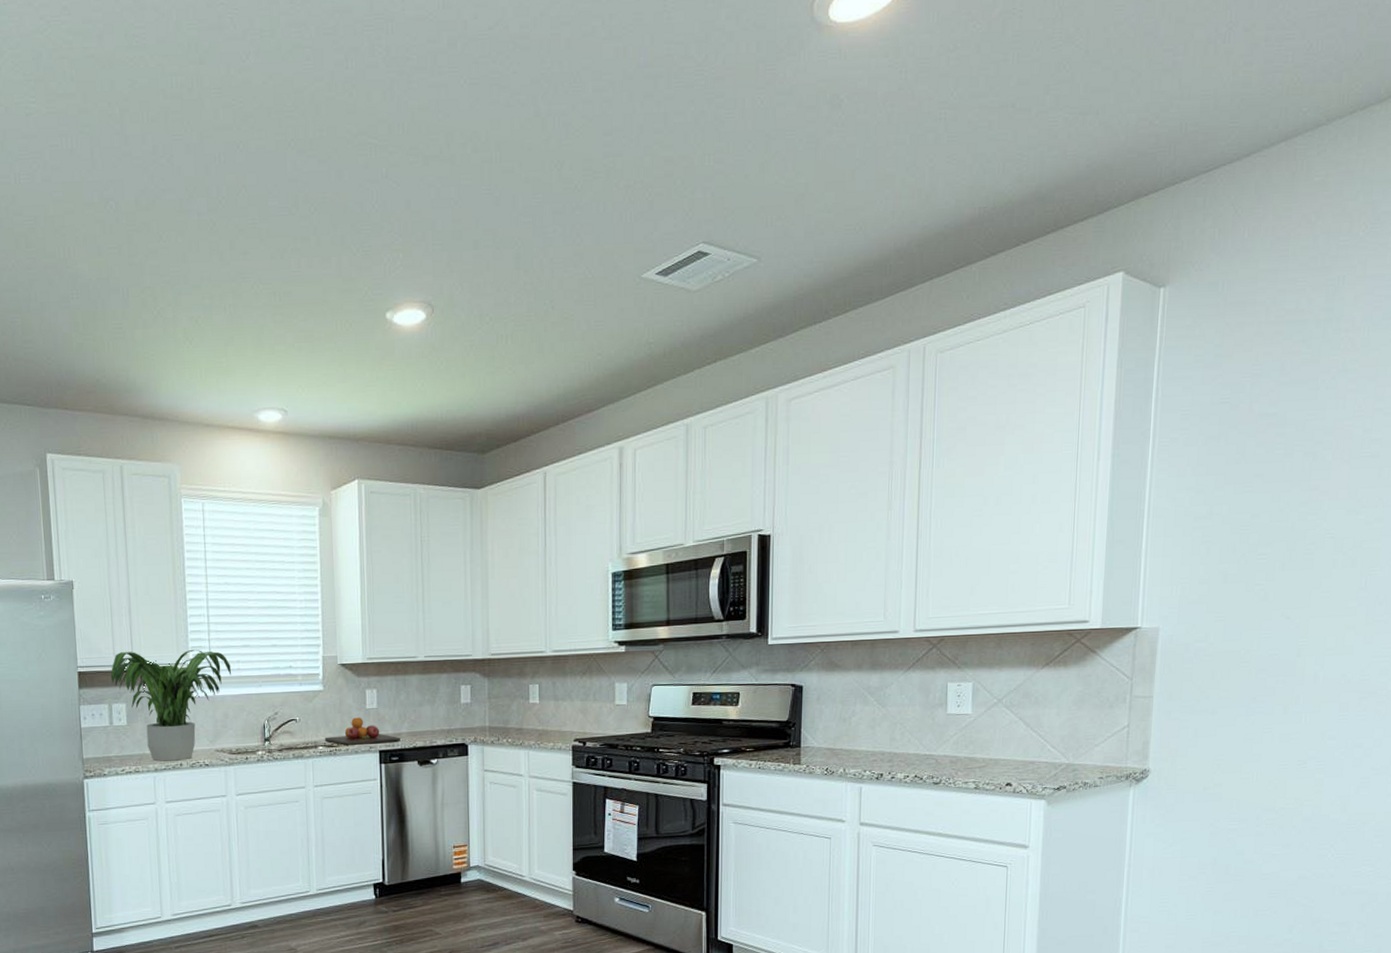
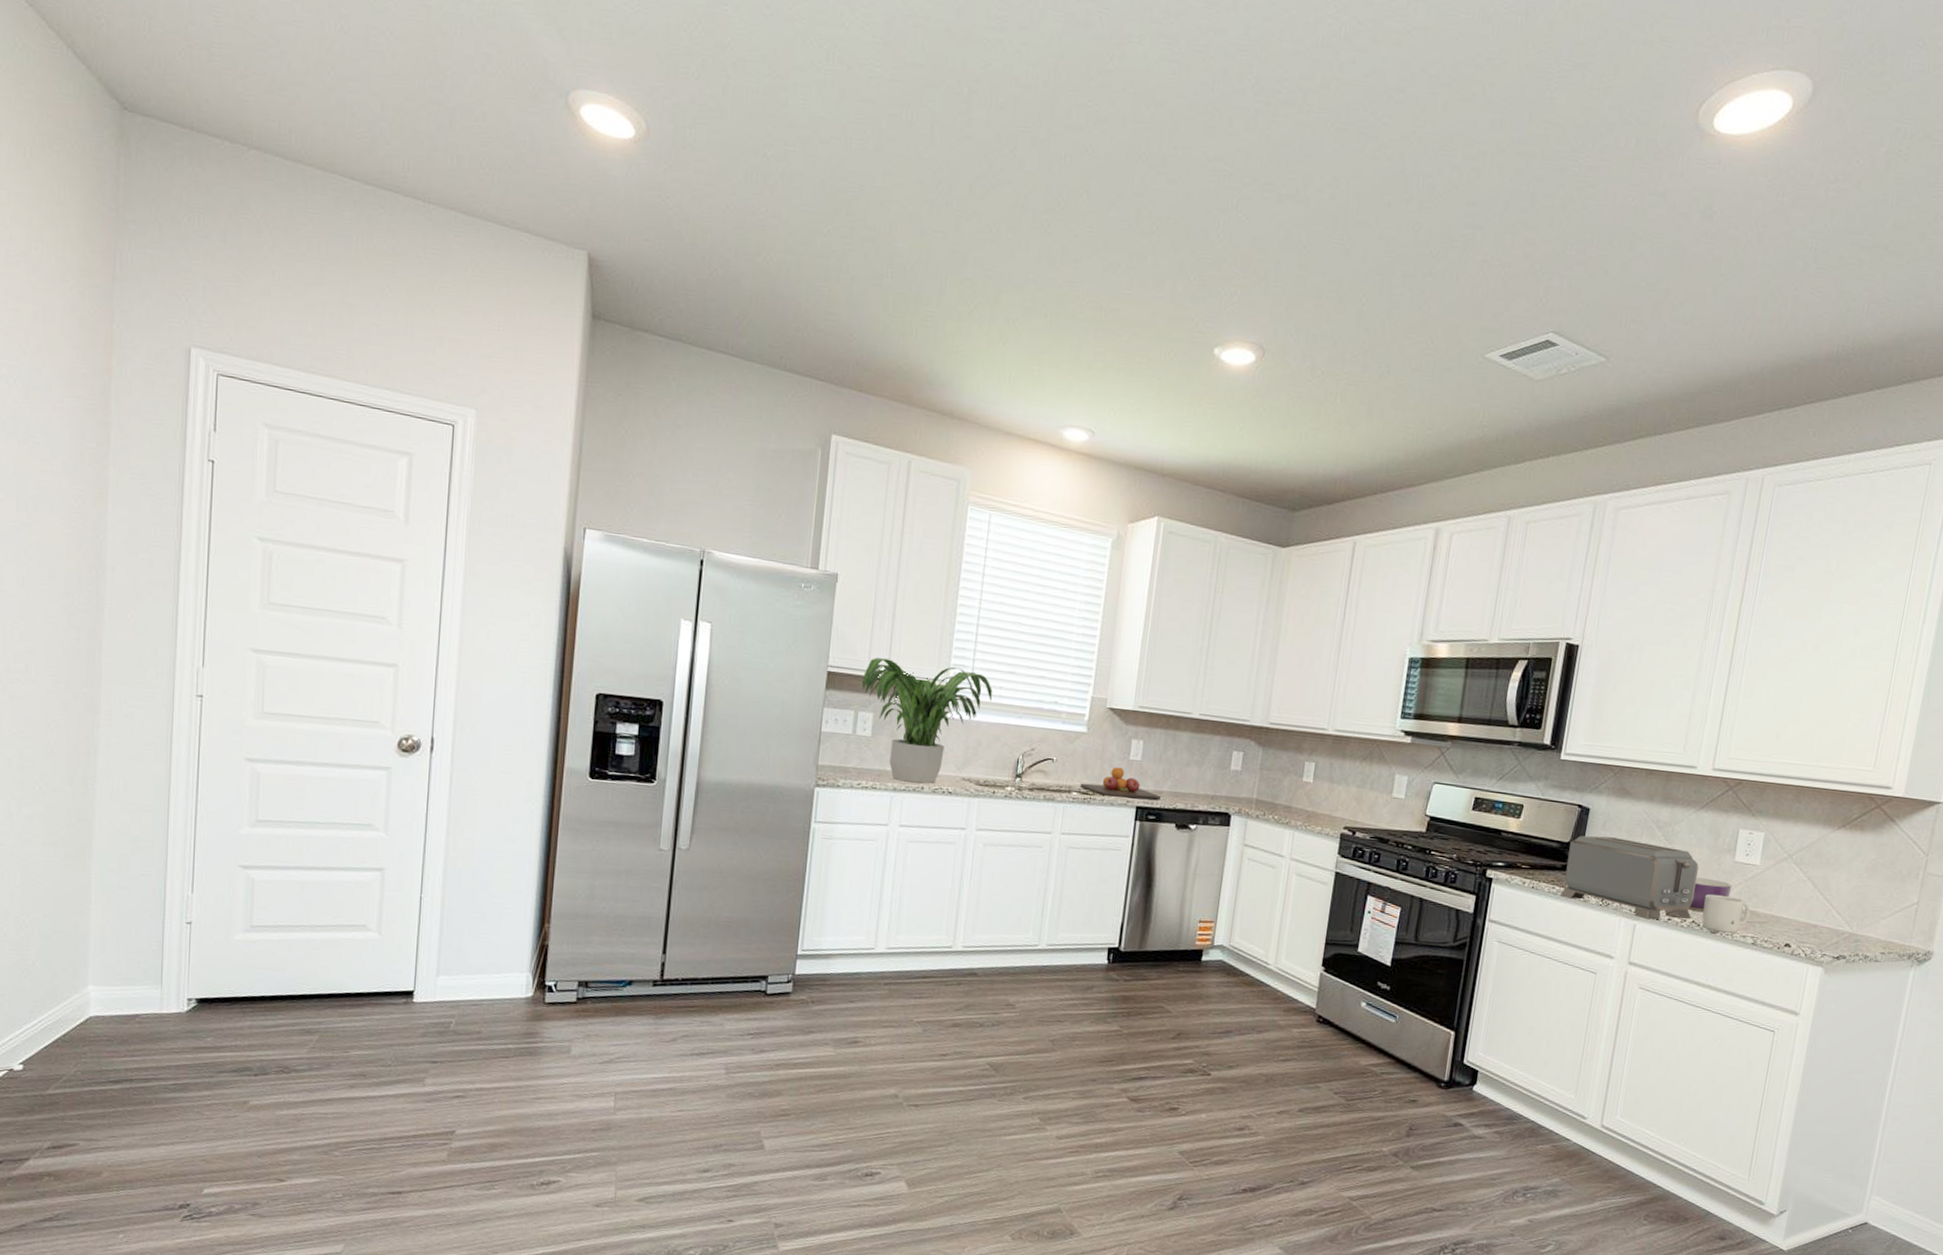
toaster: none [786,709,914,781] -> present [1560,835,1699,920]
bowl: none [909,733,948,766] -> present [1687,877,1732,912]
mug: none [923,747,969,783] -> present [1701,894,1751,934]

